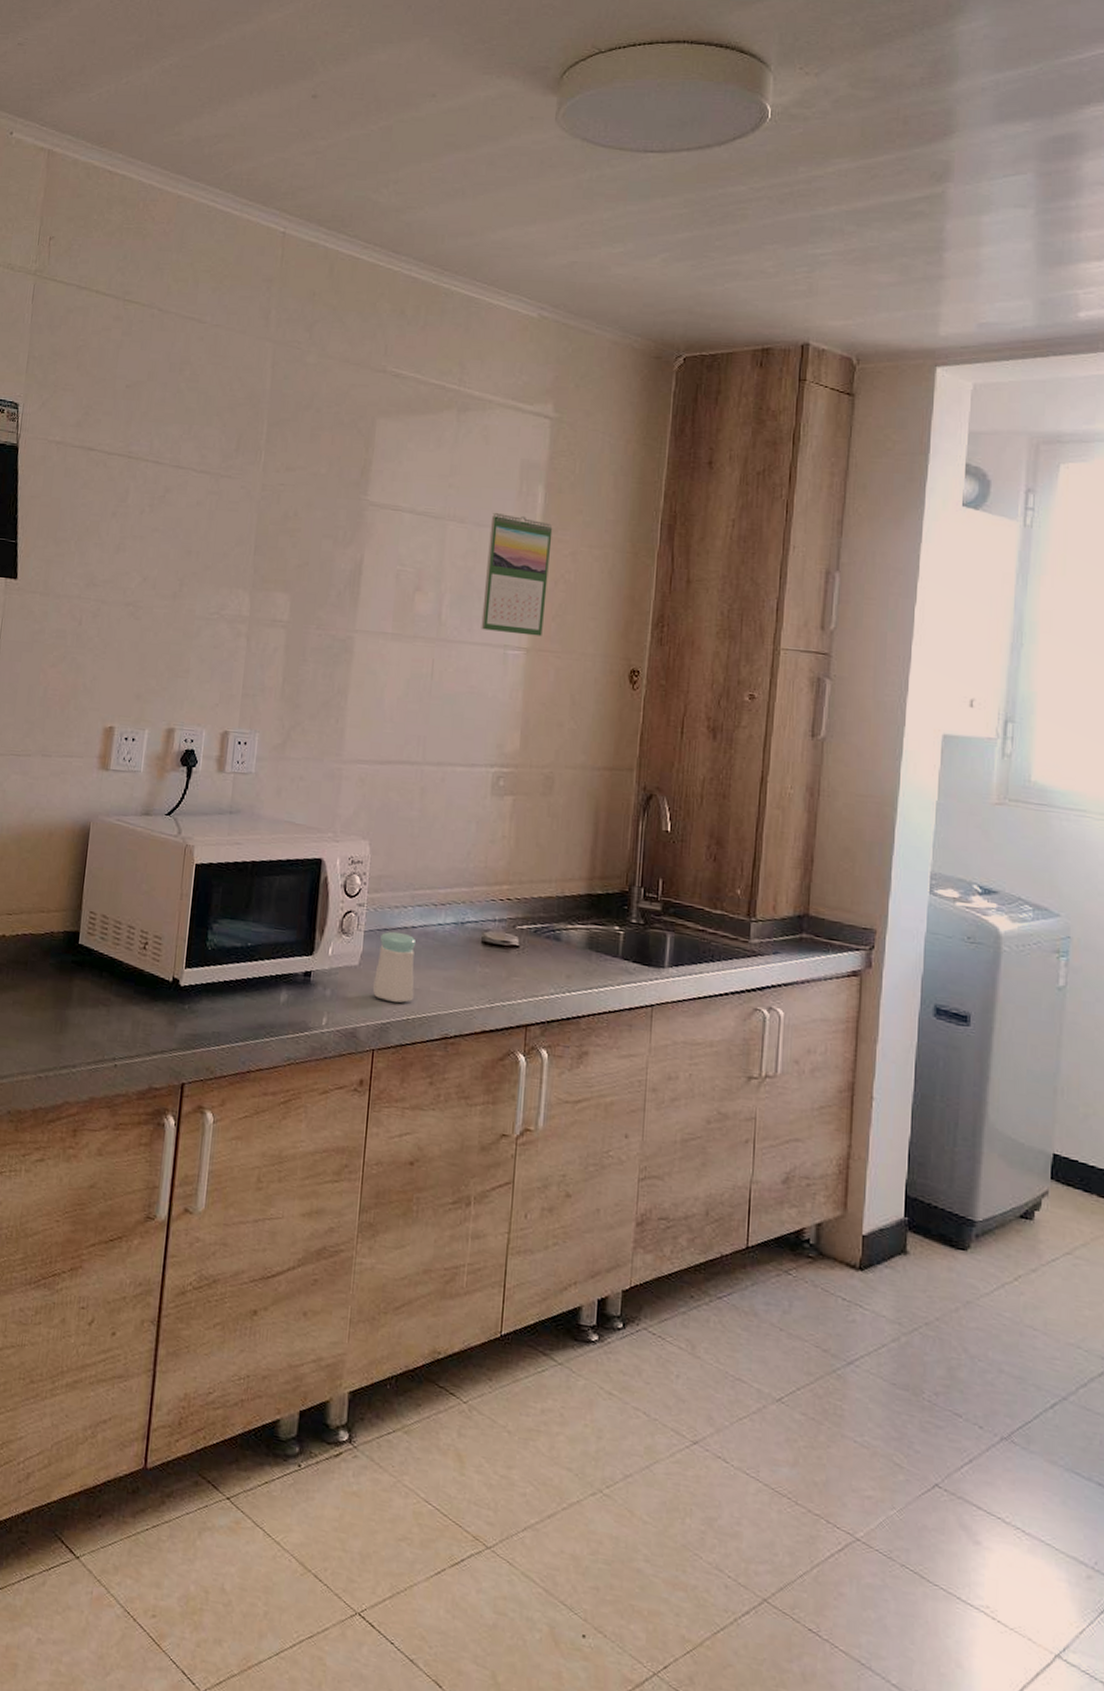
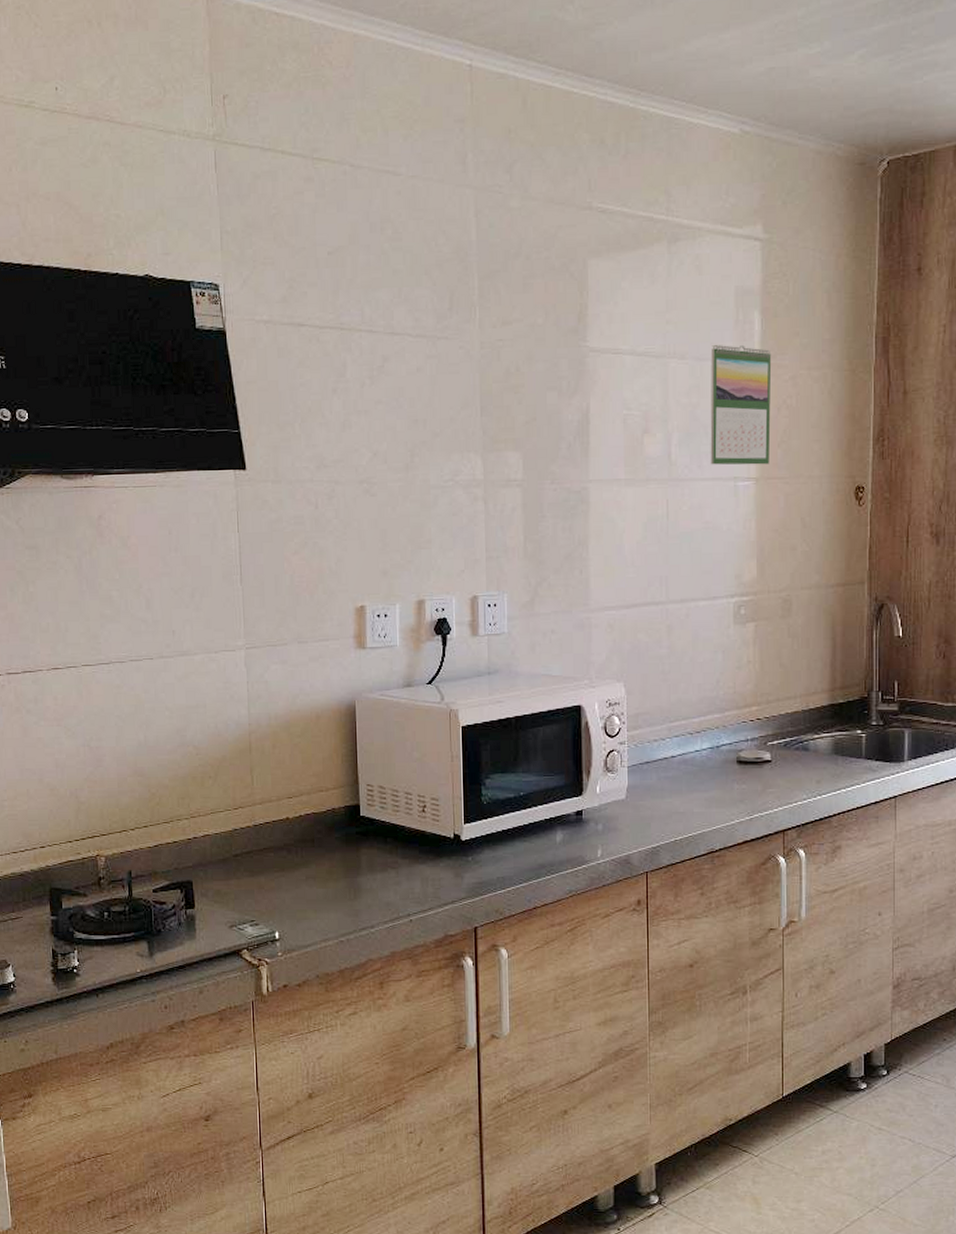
salt shaker: present [373,931,417,1003] -> none [641,763,679,827]

